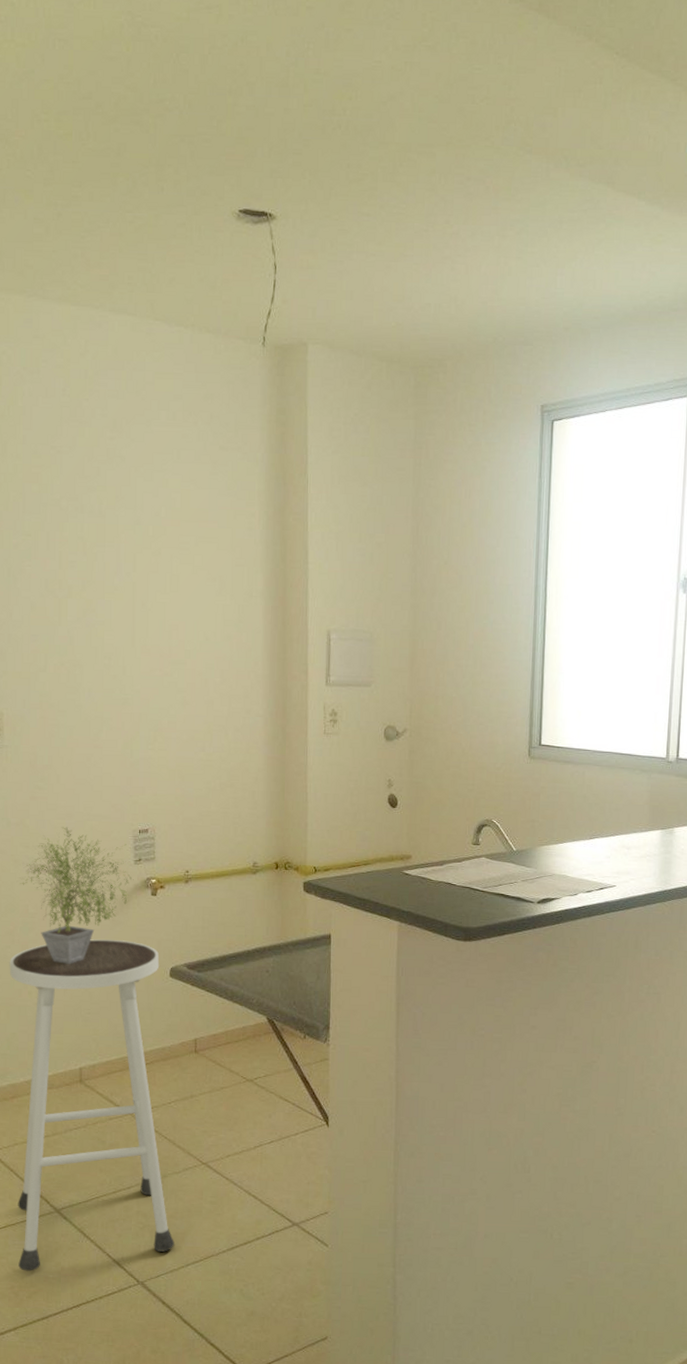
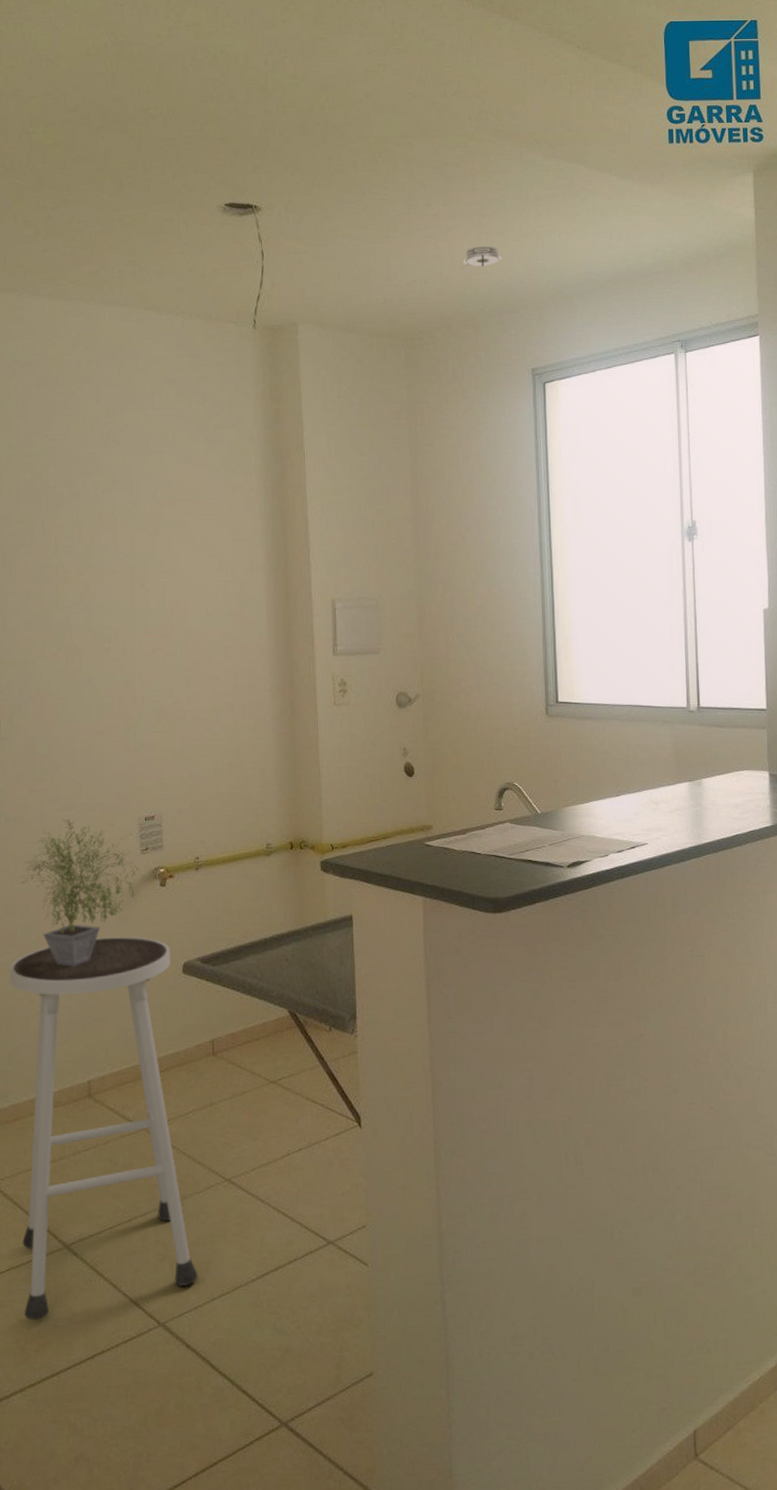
smoke detector: none [477,270,520,294] -> present [461,245,503,268]

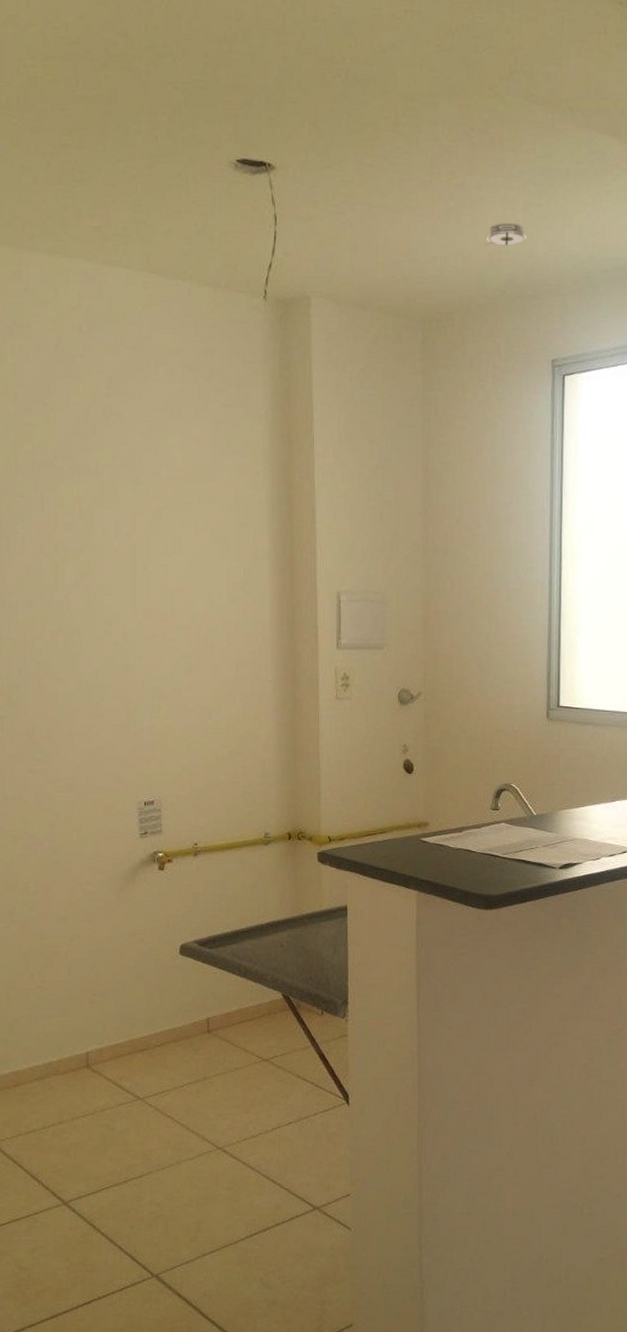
stool: present [9,937,198,1320] -> none [9,917,190,1268]
potted plant: present [19,819,141,967] -> none [19,800,140,944]

